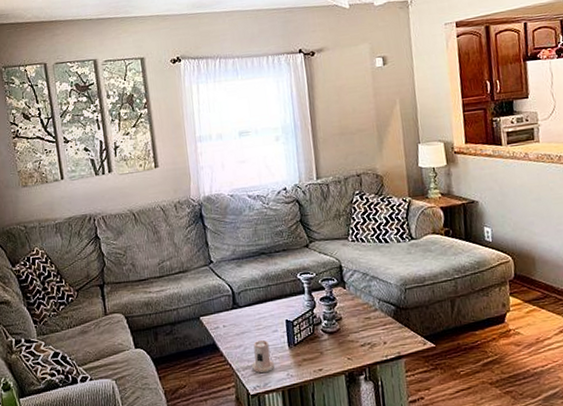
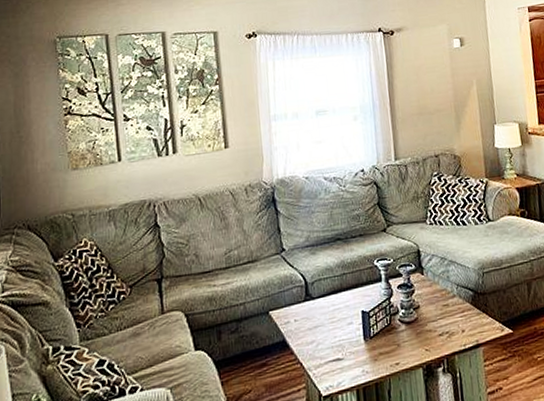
candle: present [252,340,274,373] -> none [325,334,349,371]

